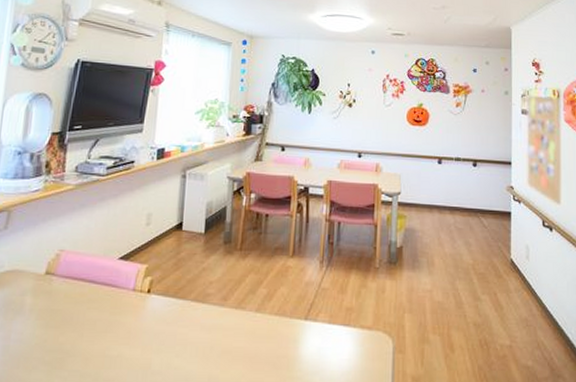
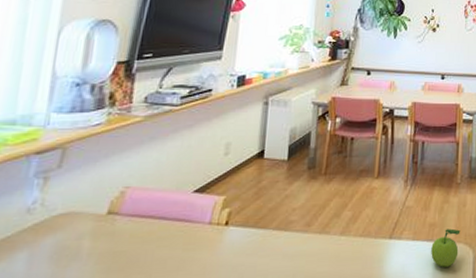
fruit: none [348,315,379,354] -> present [431,228,461,267]

